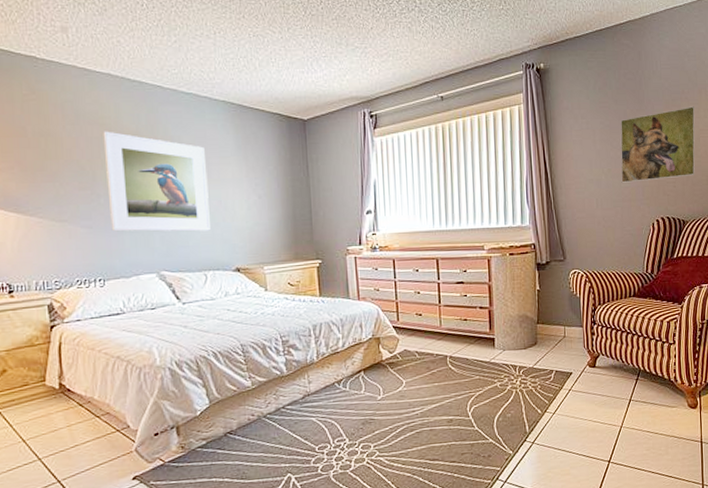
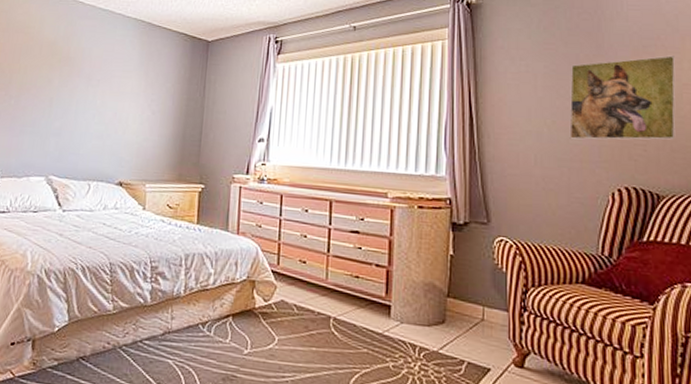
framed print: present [103,131,210,232] -> none [14,39,110,141]

